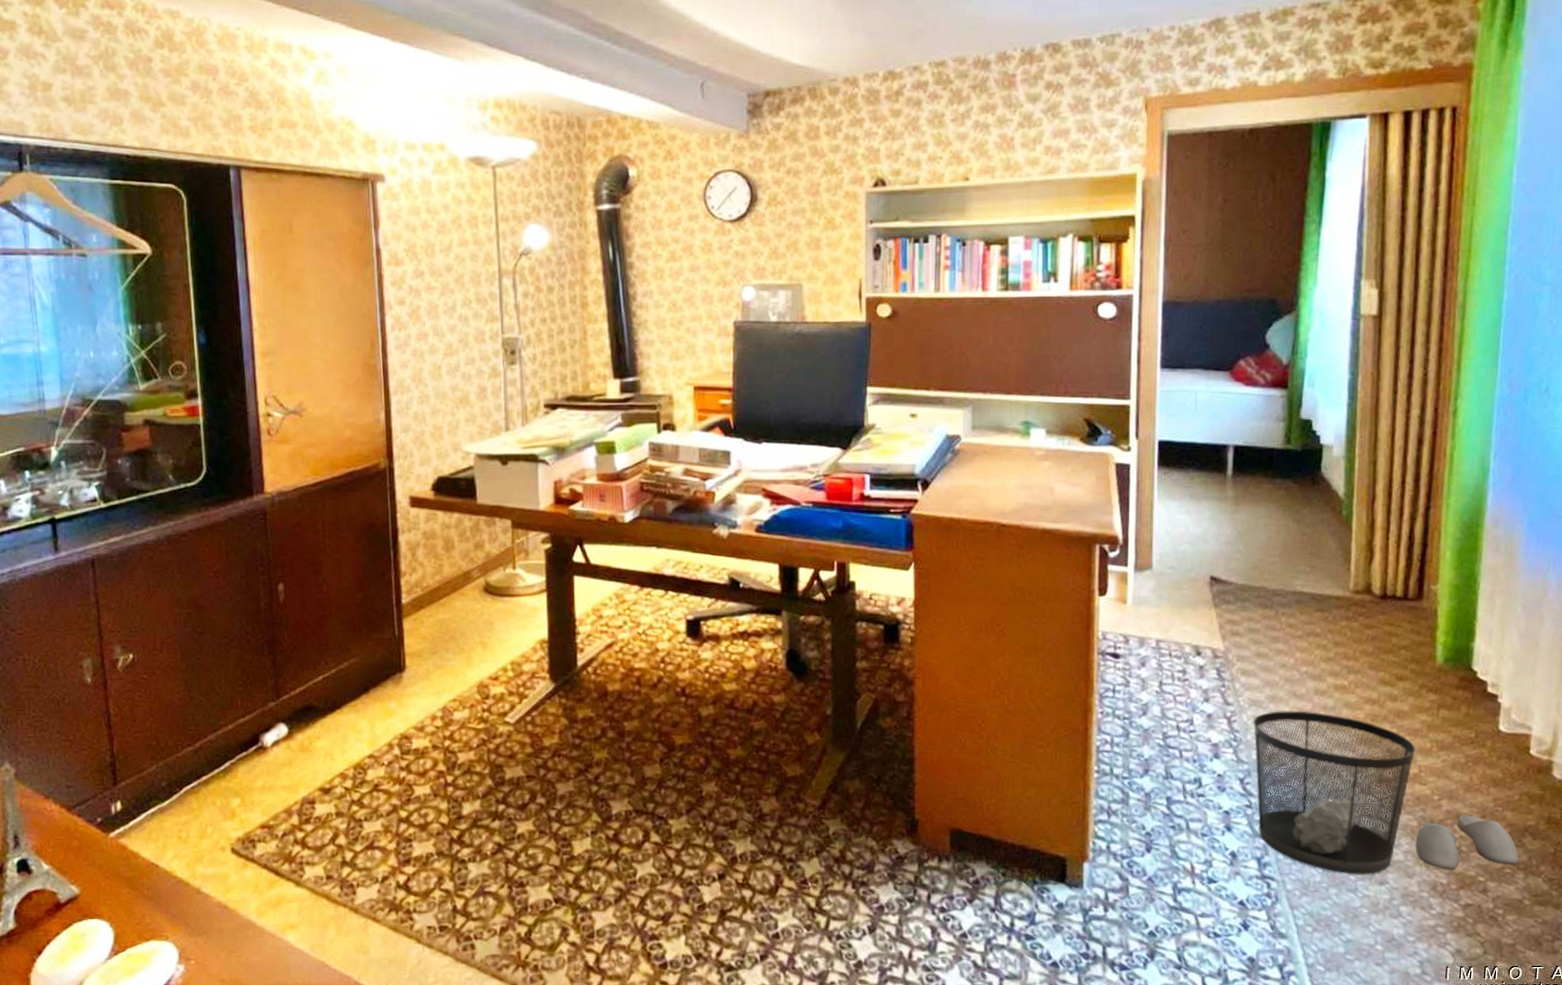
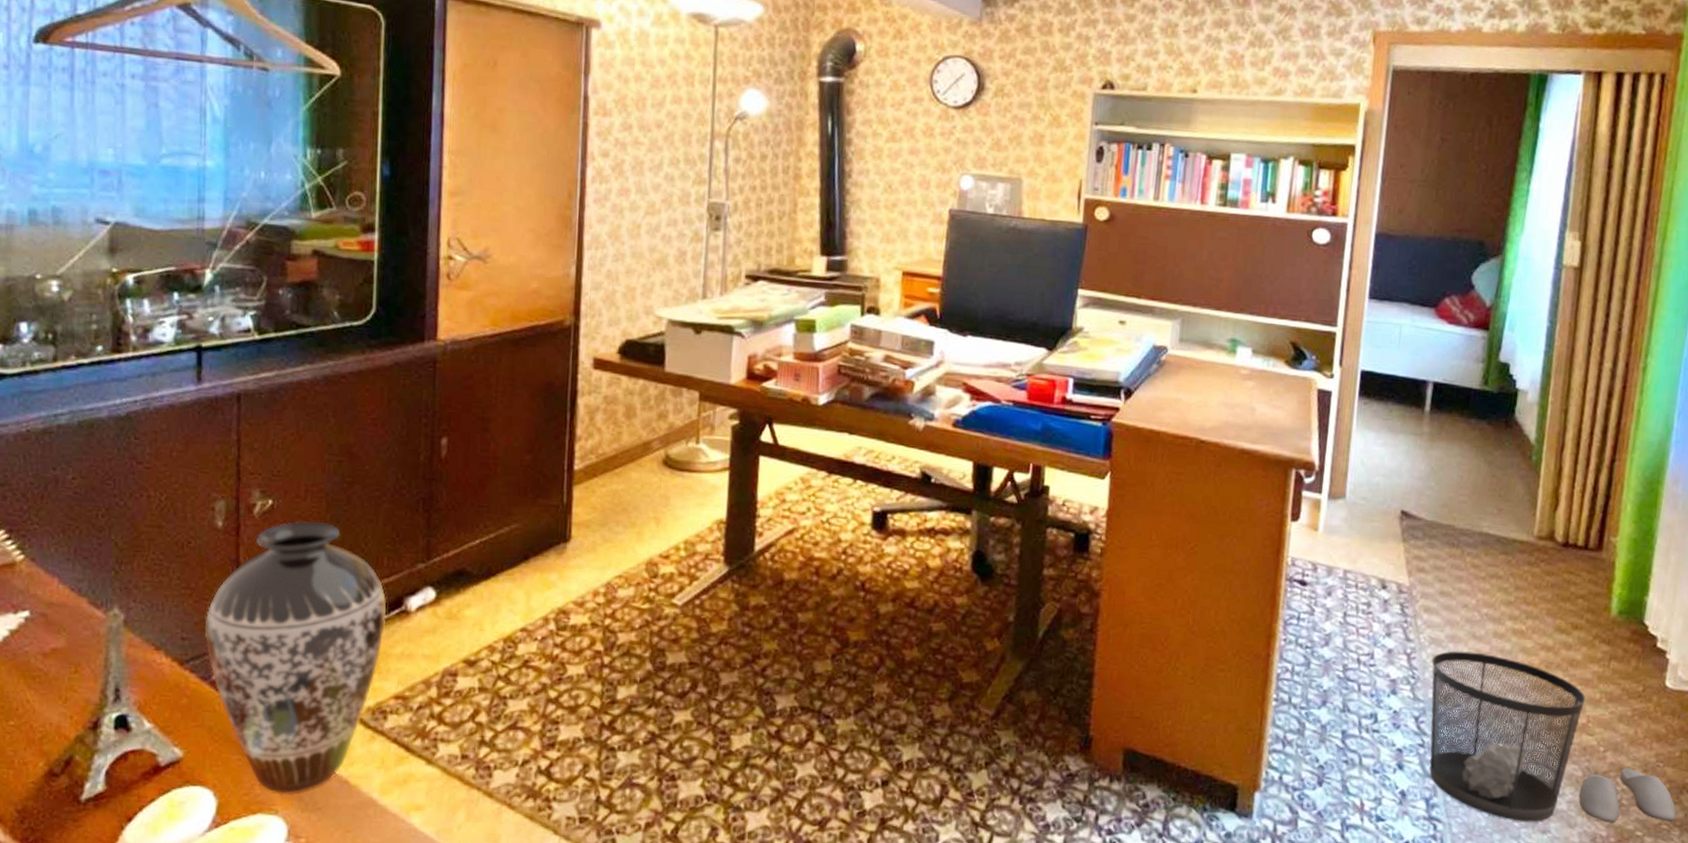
decorative vase: none [85,670,246,921] -> present [205,520,387,794]

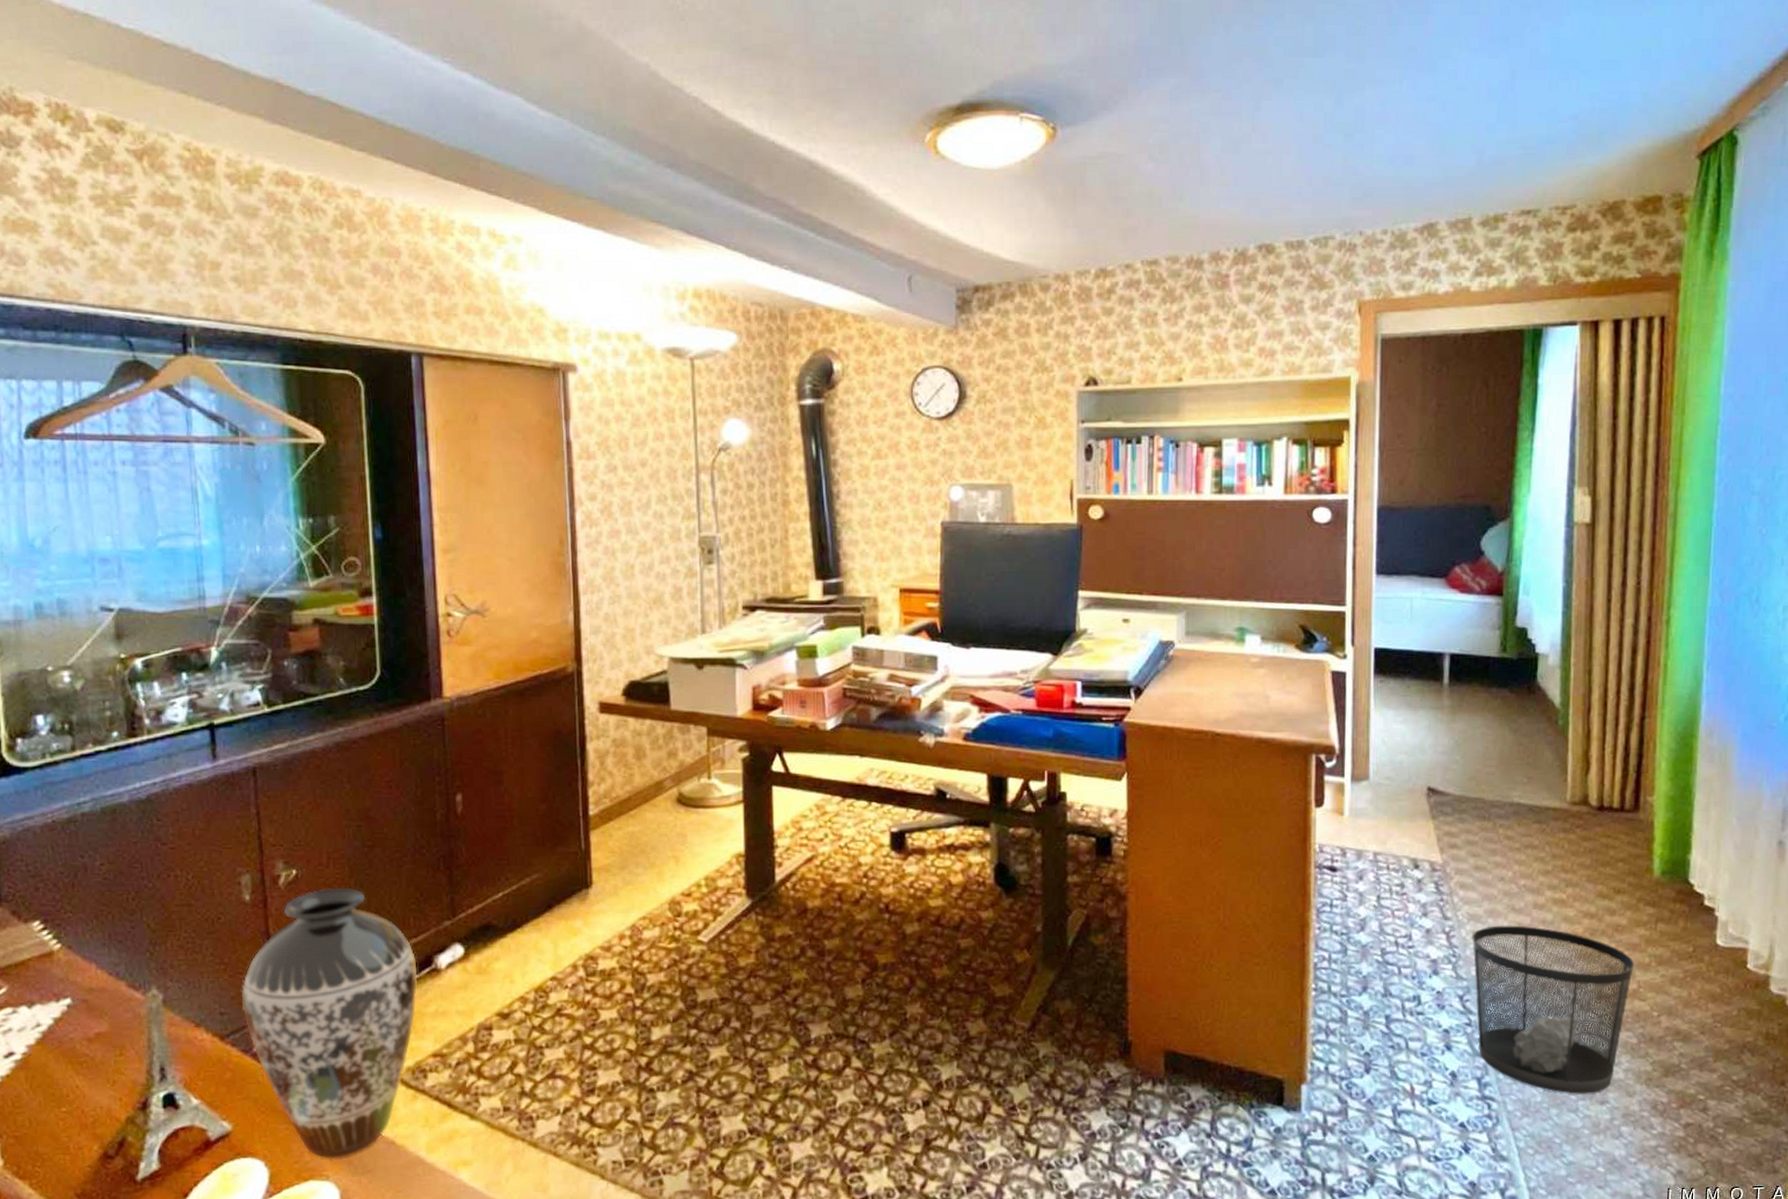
slippers: present [1578,768,1677,823] -> none [1635,1031,1739,1089]

